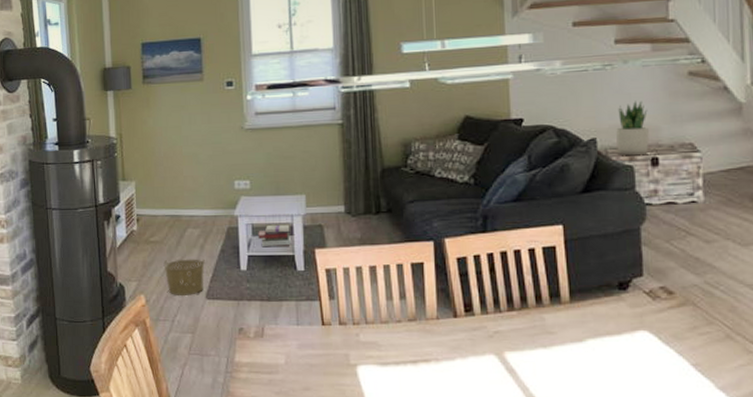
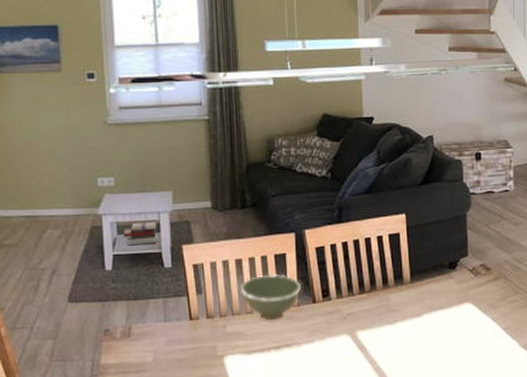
basket: present [163,259,205,297] -> none [19,260,67,302]
bowl: none [374,283,441,331] -> present [240,273,301,320]
planter: present [616,101,649,156] -> none [449,102,474,152]

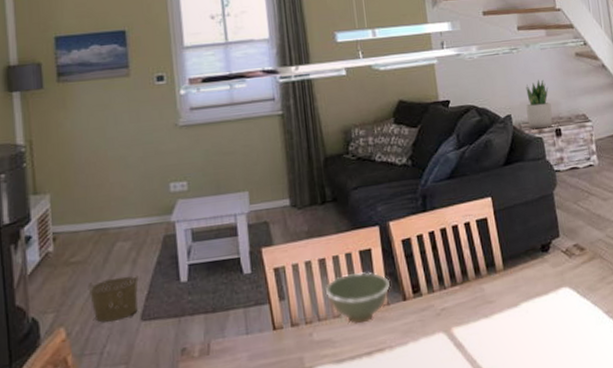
basket: none [19,260,67,302] -> present [87,275,139,323]
books: present [123,221,159,245] -> none [198,224,236,252]
planter: none [449,102,474,152] -> present [526,79,553,130]

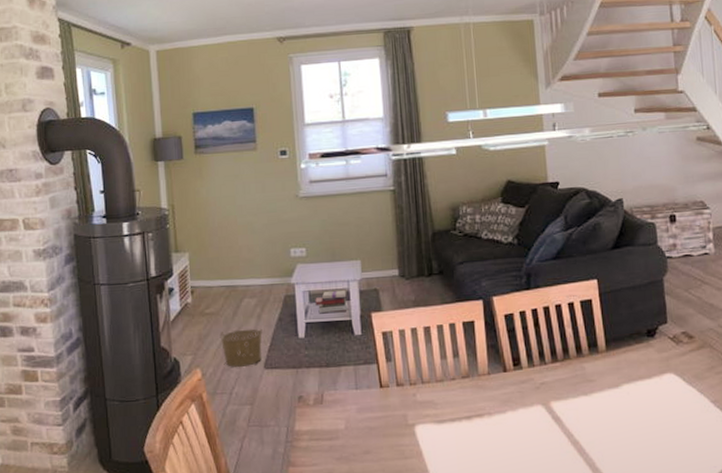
books: none [198,224,236,252] -> present [315,289,349,313]
bowl: present [325,271,390,323] -> none [429,341,491,389]
planter: present [526,79,553,130] -> none [639,164,668,215]

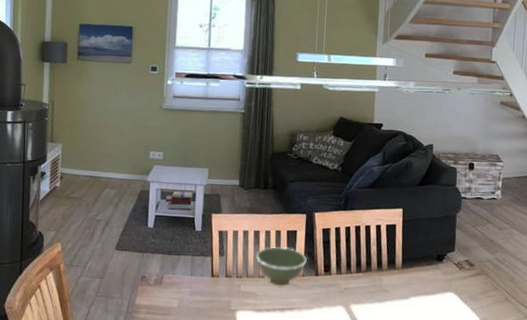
basket: present [219,328,263,368] -> none [80,214,118,247]
bowl: none [429,341,491,389] -> present [255,246,307,285]

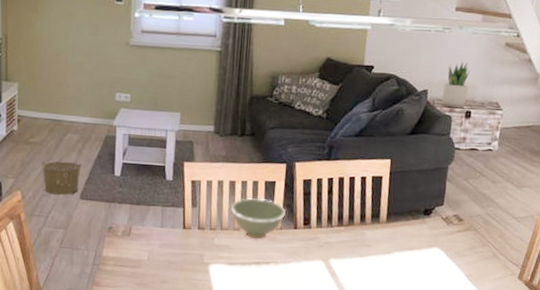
basket: none [80,214,118,247] -> present [41,161,82,196]
books: present [165,191,193,210] -> none [133,137,164,157]
planter: none [446,119,470,161] -> present [442,62,470,109]

